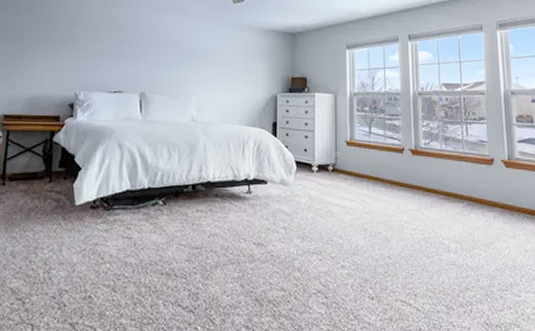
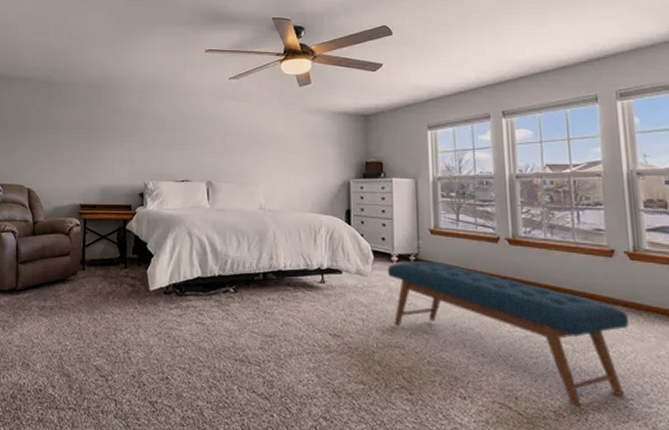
bench: none [308,170,505,299] -> present [387,260,630,407]

